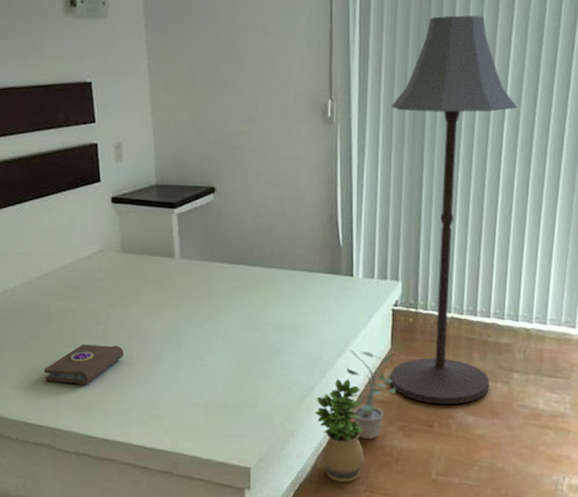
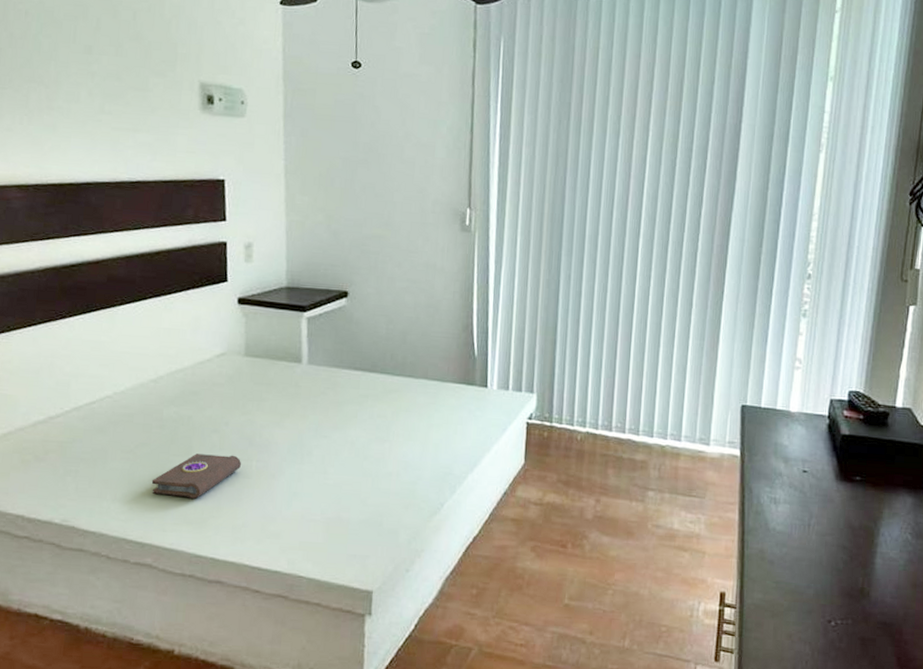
potted plant: present [314,379,365,482] -> none [443,495,495,608]
potted plant: present [346,349,396,439] -> none [477,463,529,560]
floor lamp: present [390,15,518,405] -> none [523,133,653,524]

